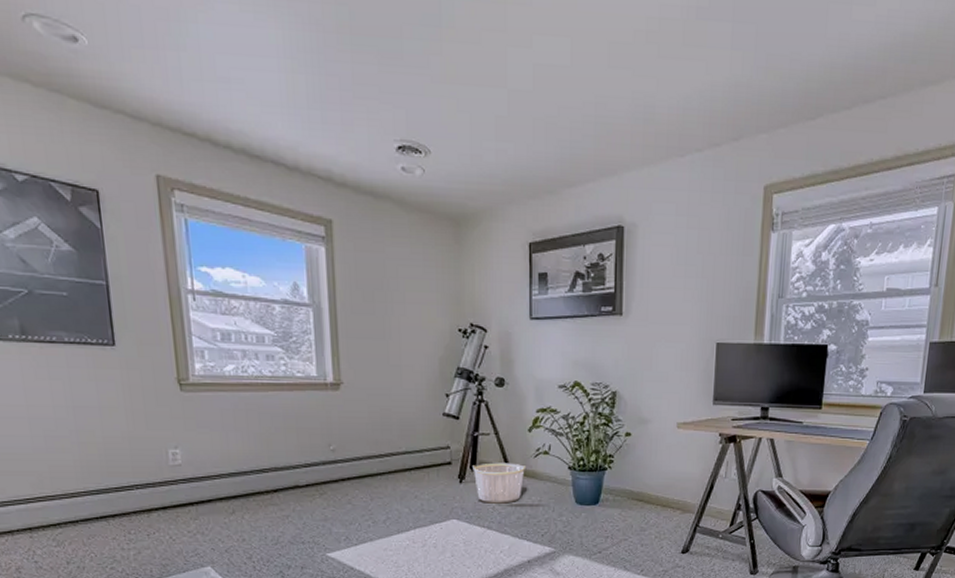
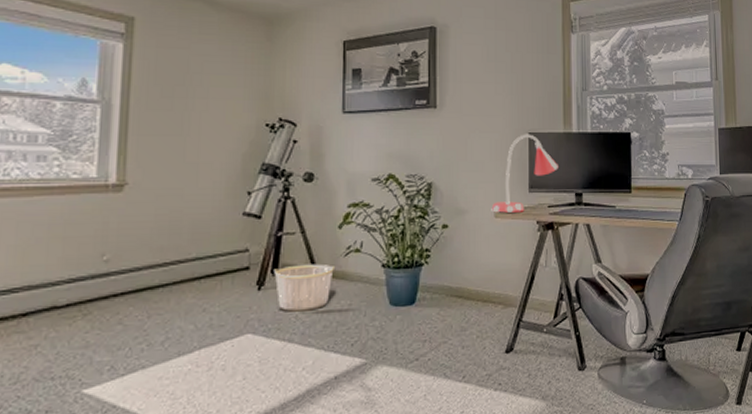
desk lamp: none [674,344,746,424] -> present [491,134,558,213]

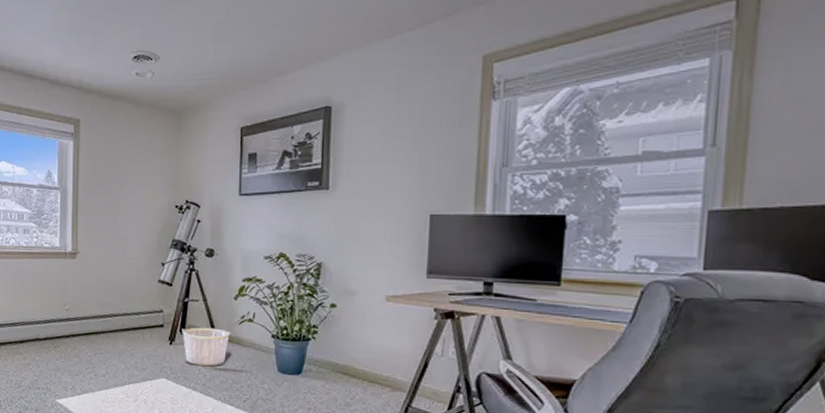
desk lamp: present [491,134,558,213] -> none [382,216,465,298]

